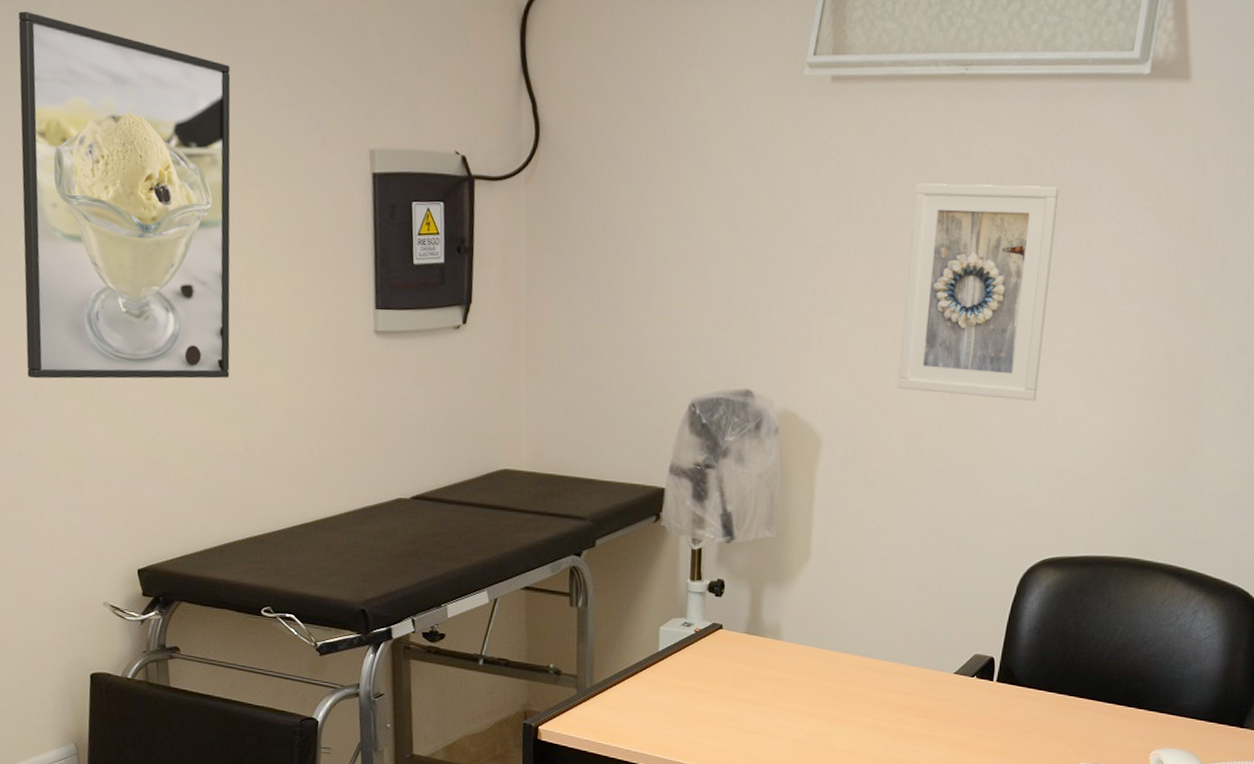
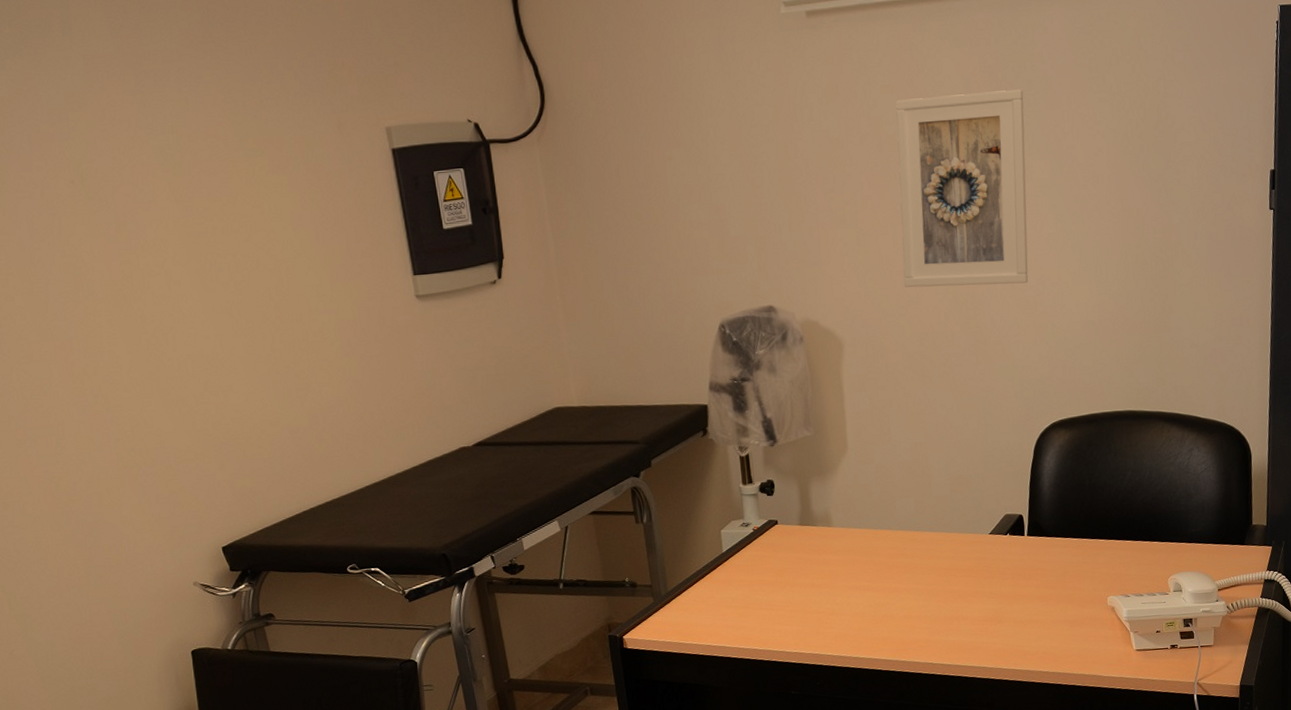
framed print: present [18,11,231,379] -> none [21,33,283,382]

